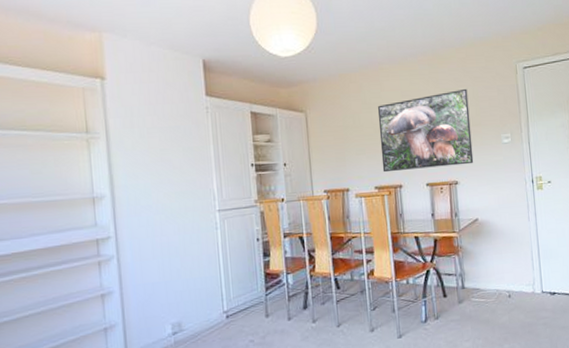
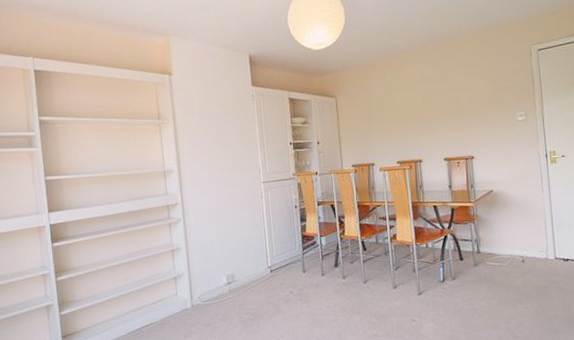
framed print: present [377,88,474,173] -> none [399,71,489,149]

